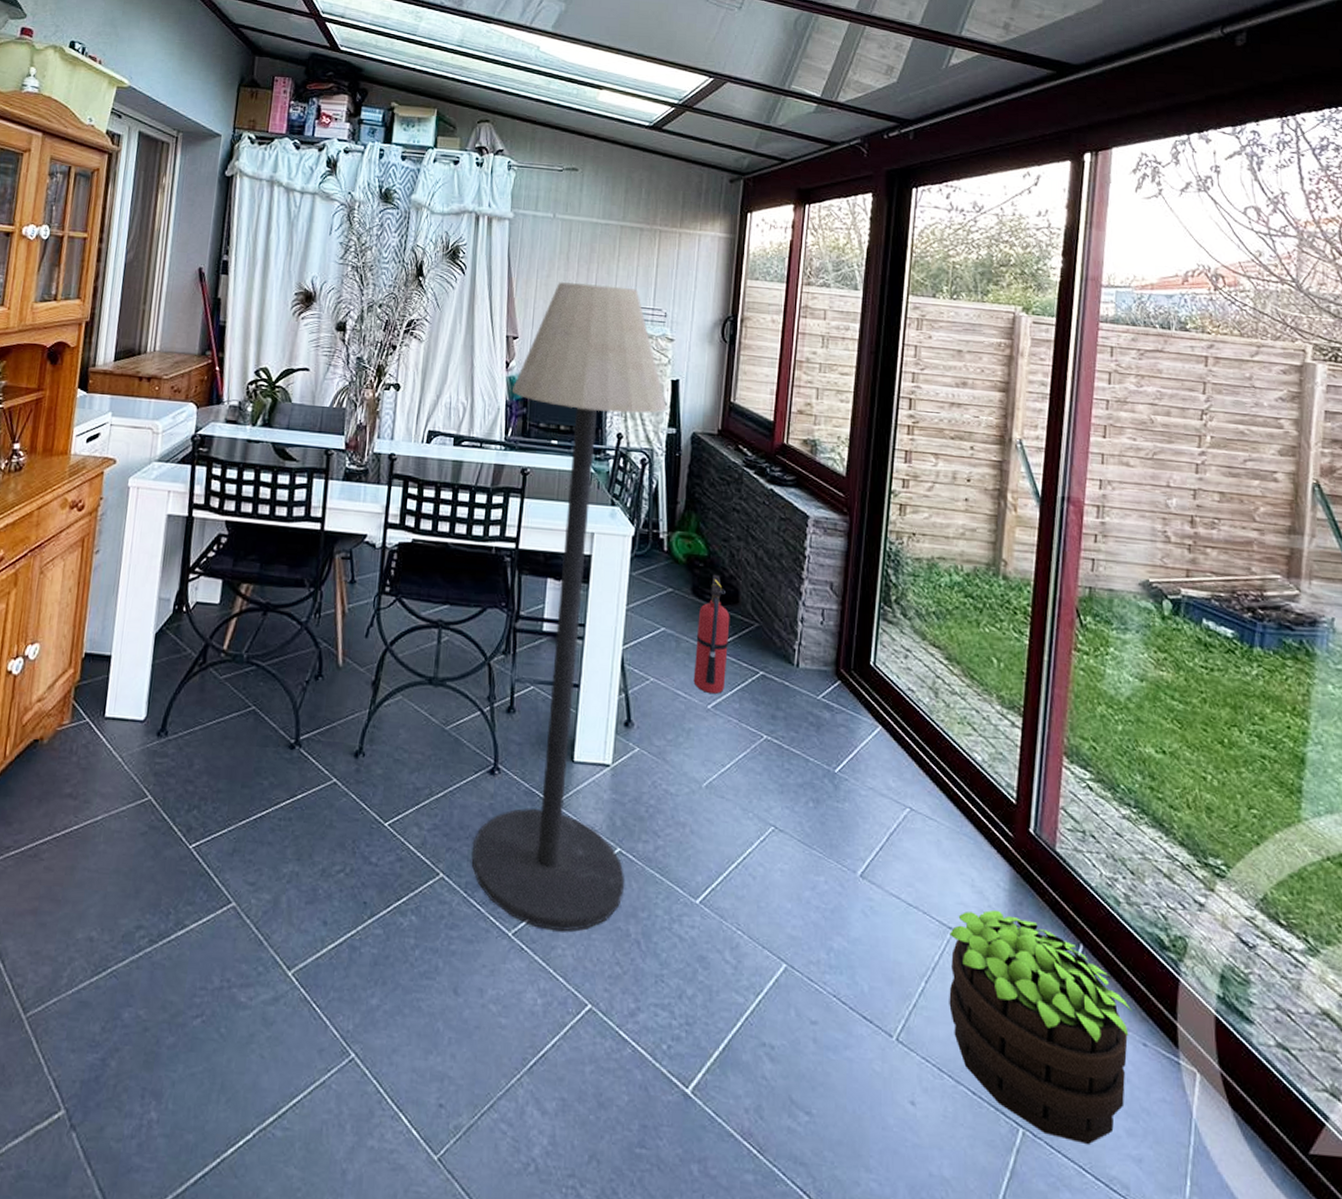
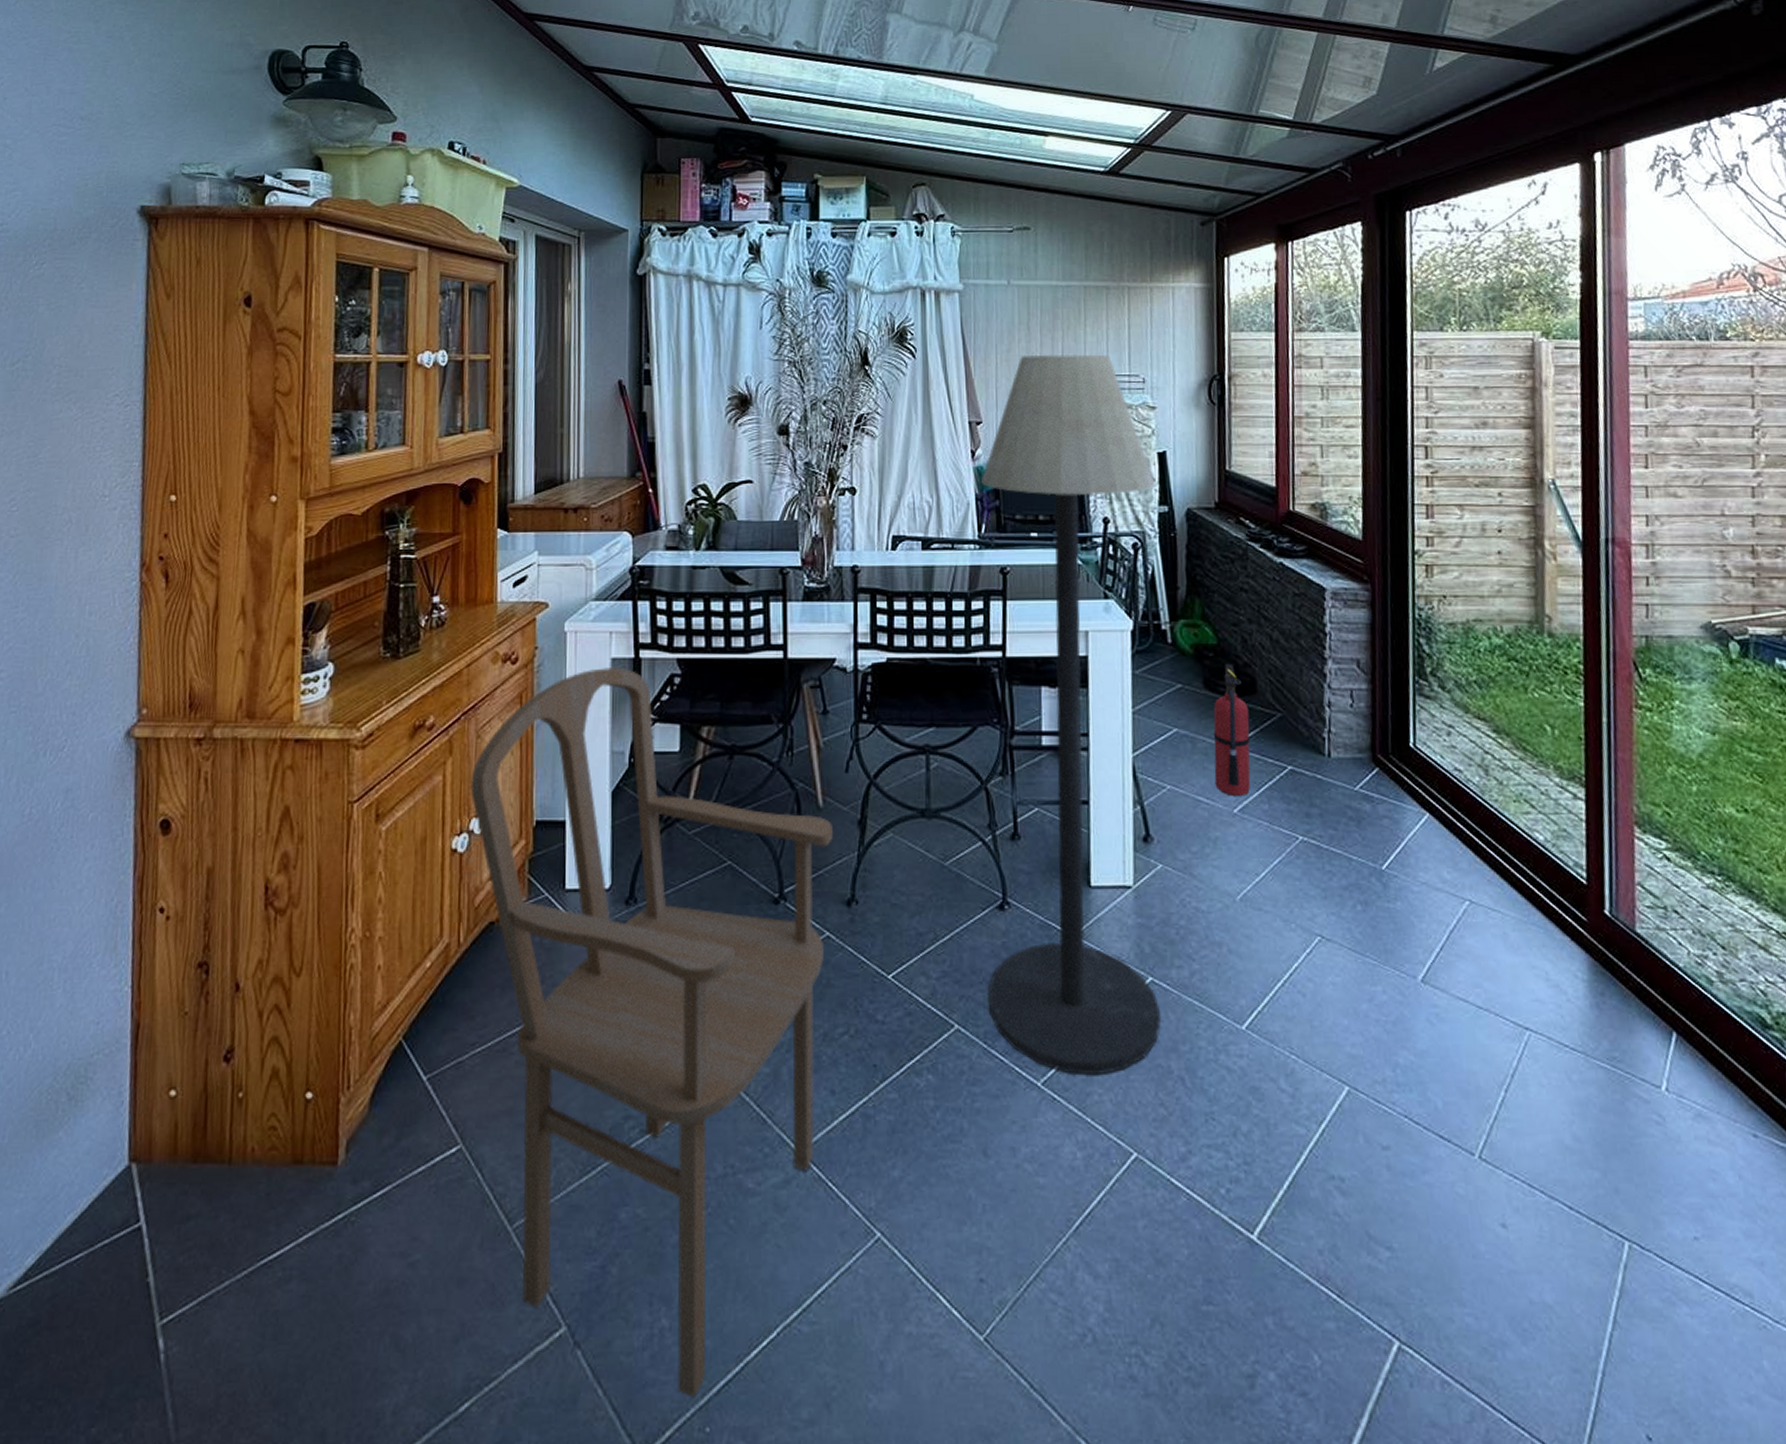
armchair: none [28,521,349,1186] -> present [470,666,833,1398]
potted plant: present [949,909,1132,1144] -> none [1527,1003,1739,1251]

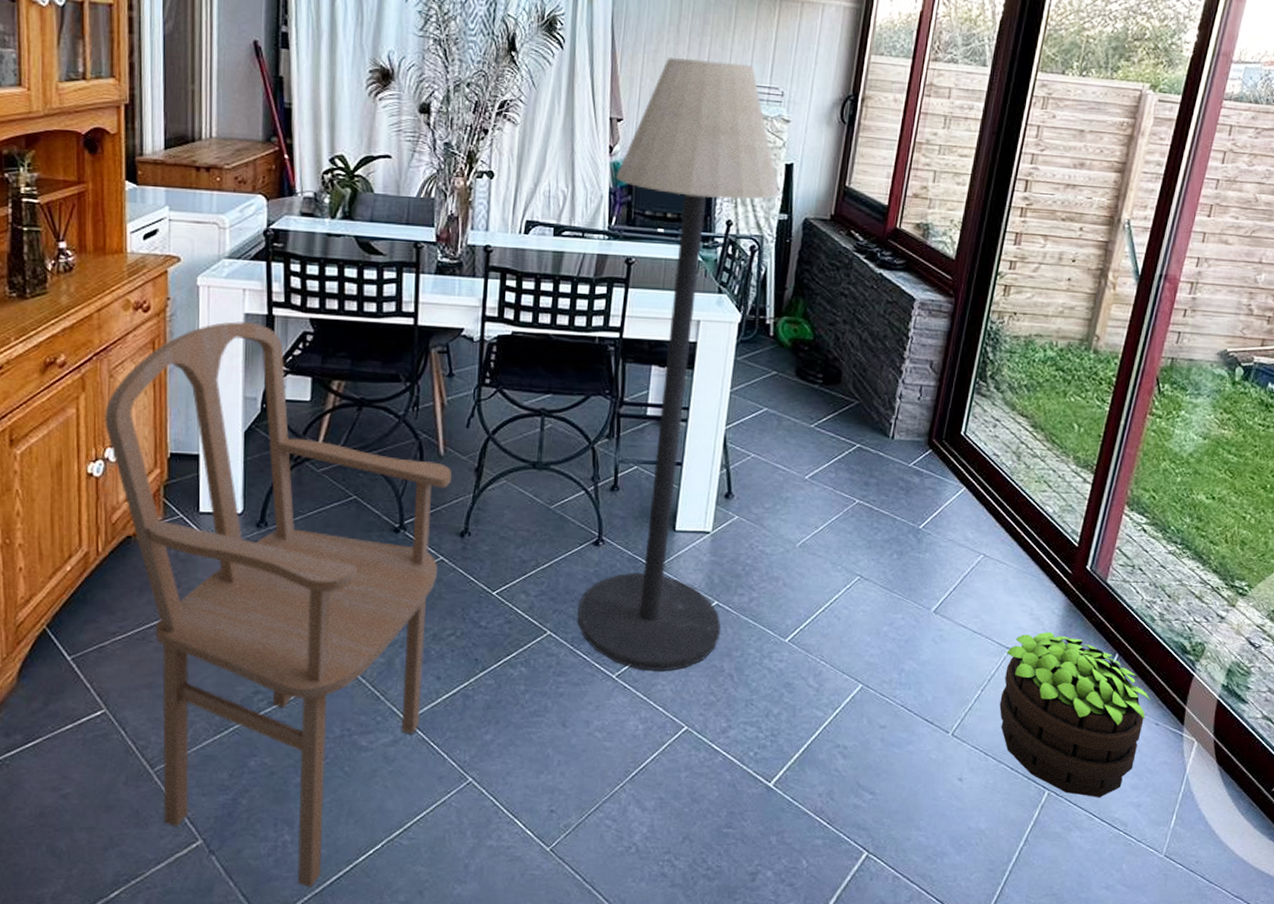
fire extinguisher: present [1213,663,1251,796] -> none [793,356,832,465]
potted plant: none [1527,1003,1739,1251] -> present [999,631,1151,797]

